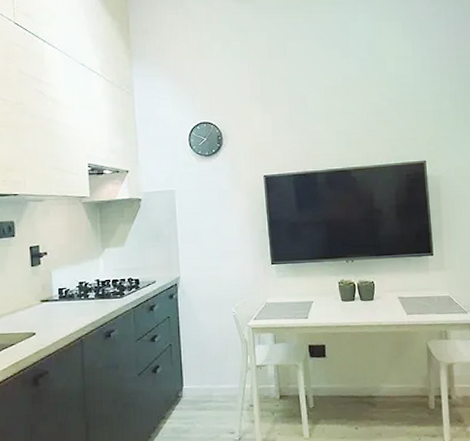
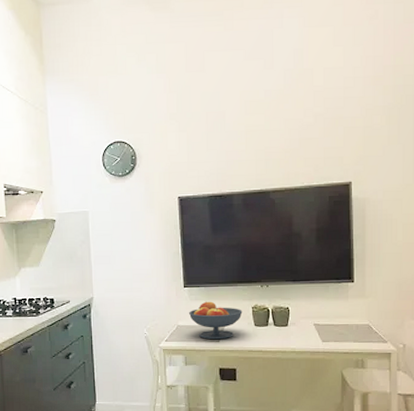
fruit bowl: none [277,277,330,316] -> present [189,301,243,340]

